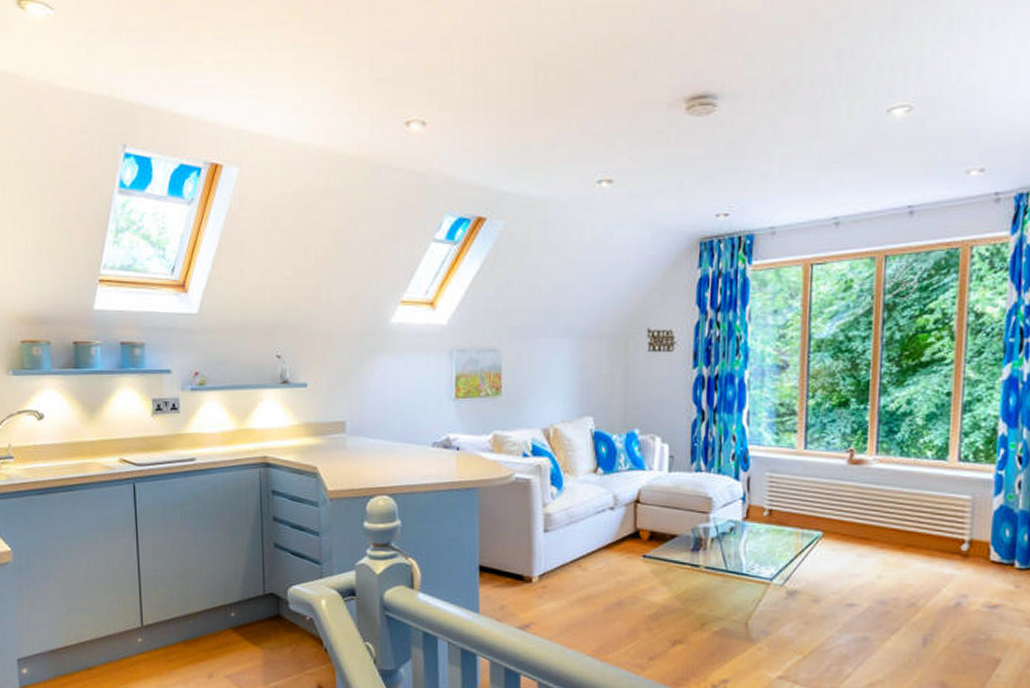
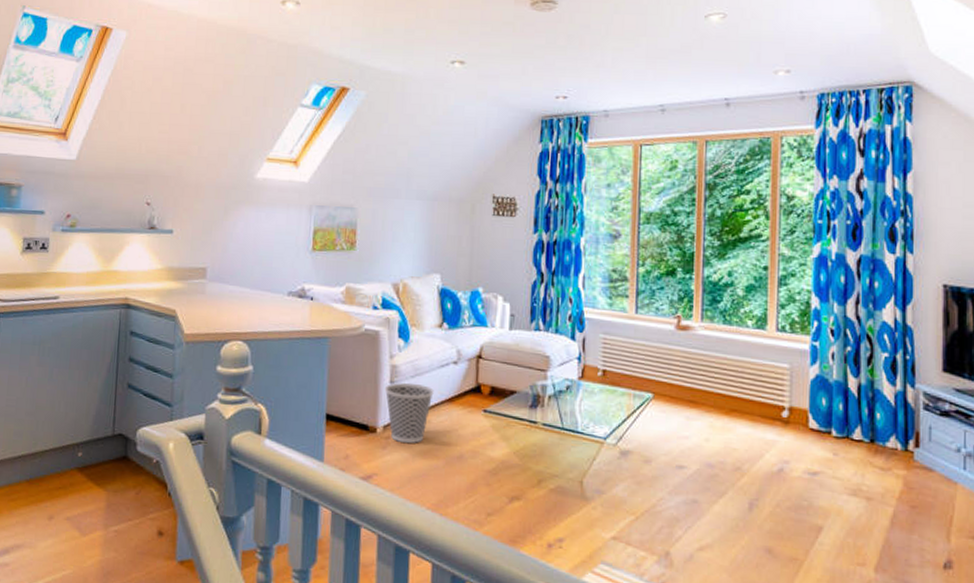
wastebasket: none [538,531,590,592] -> present [384,382,434,444]

